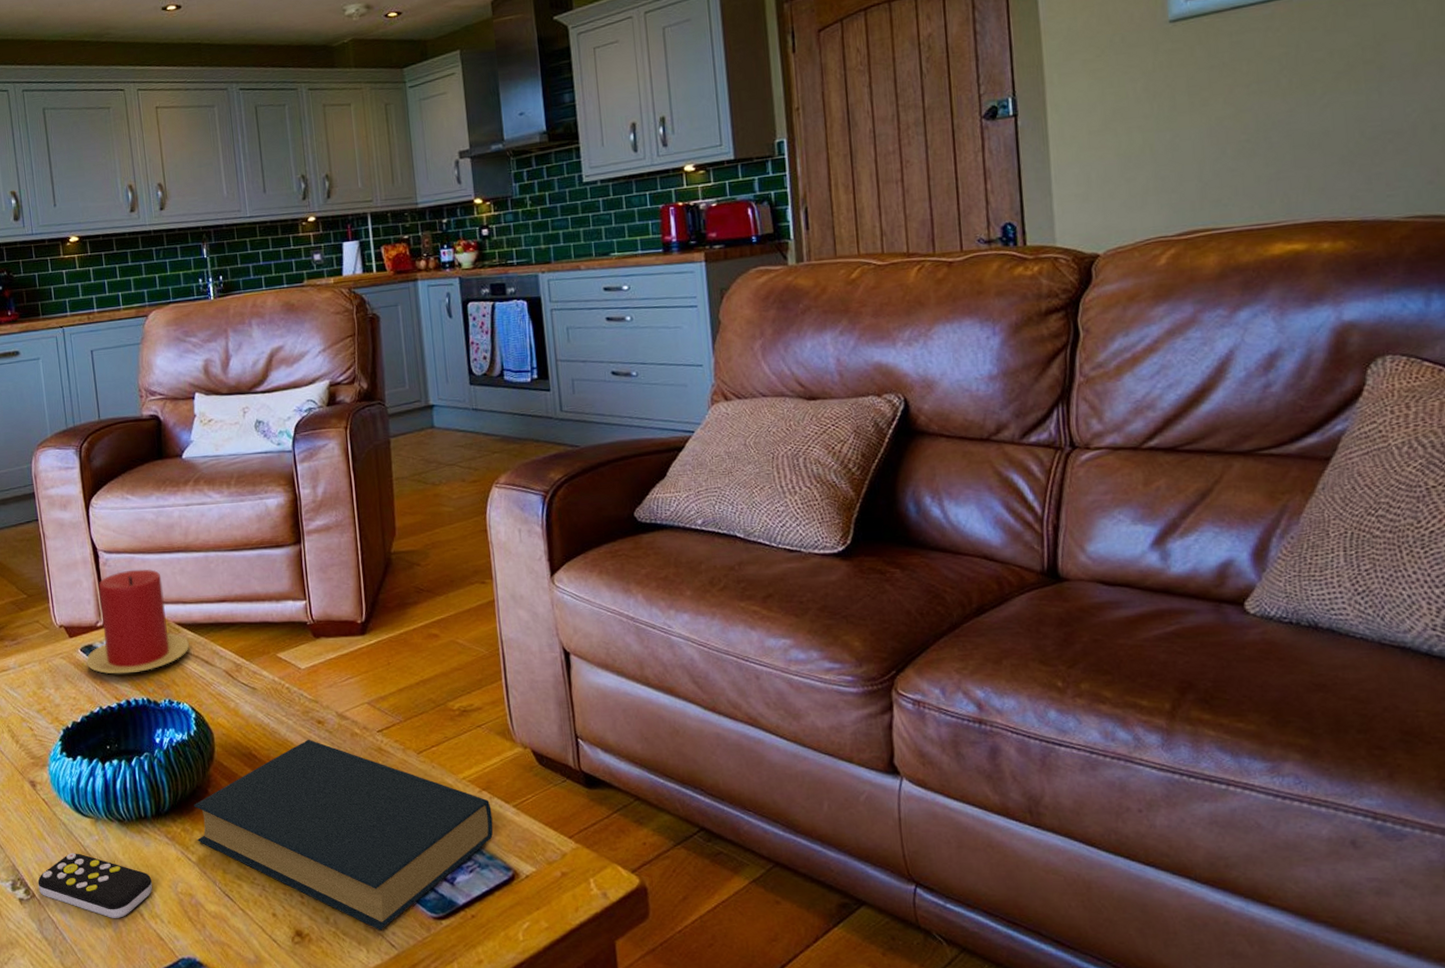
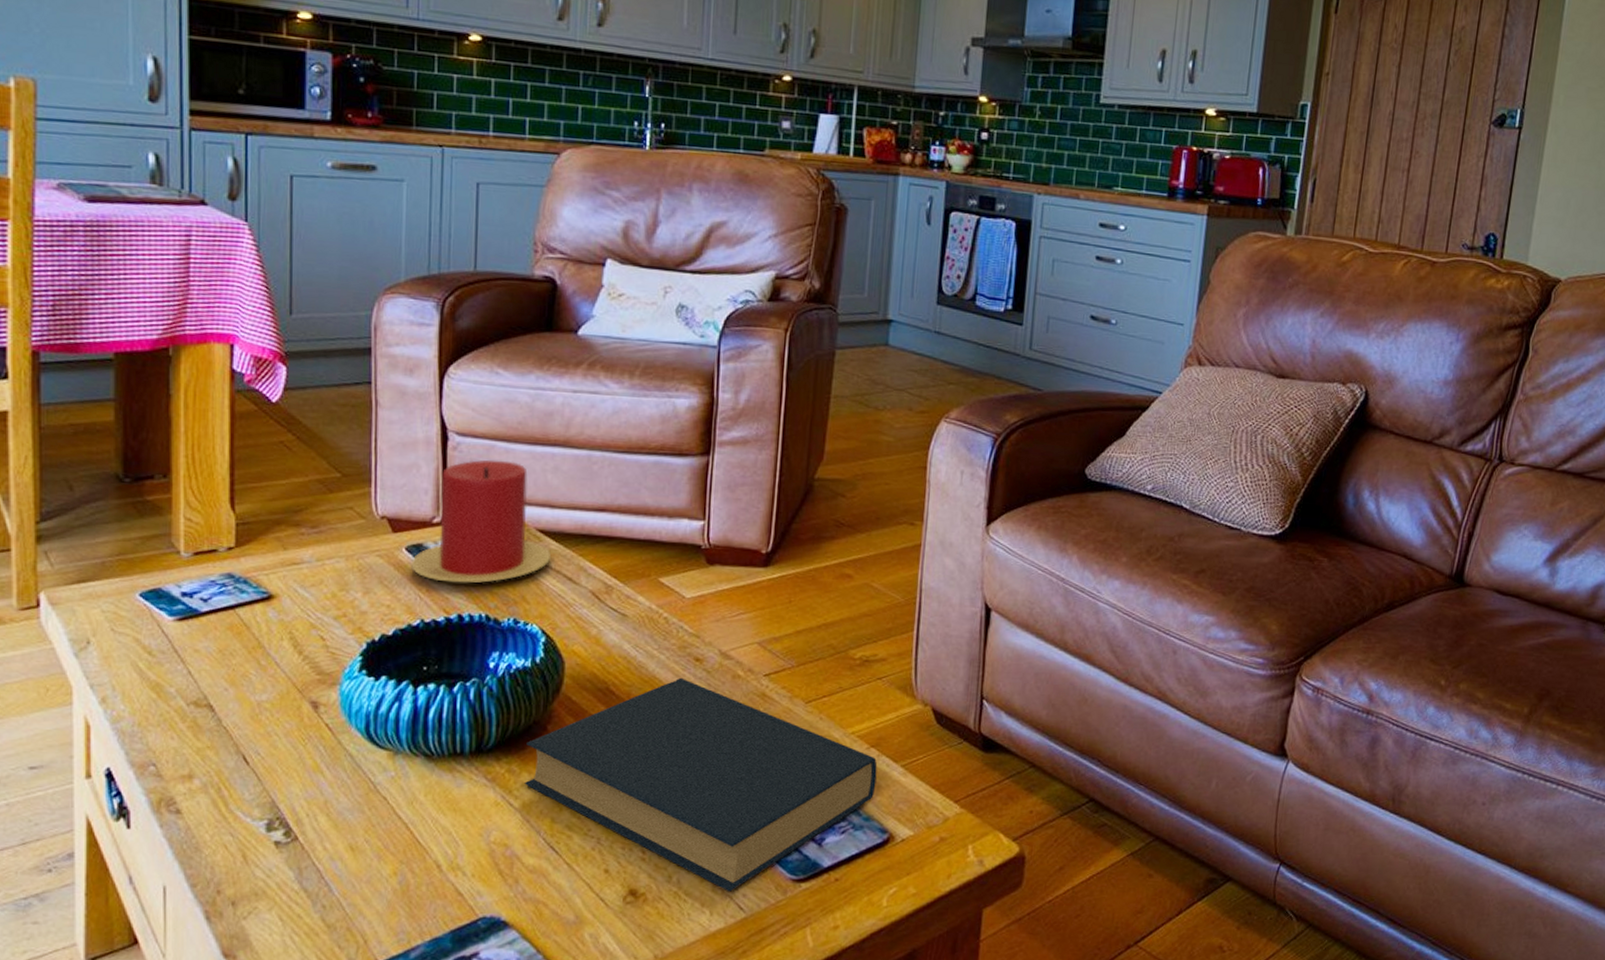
remote control: present [37,853,153,918] -> none [303,790,459,869]

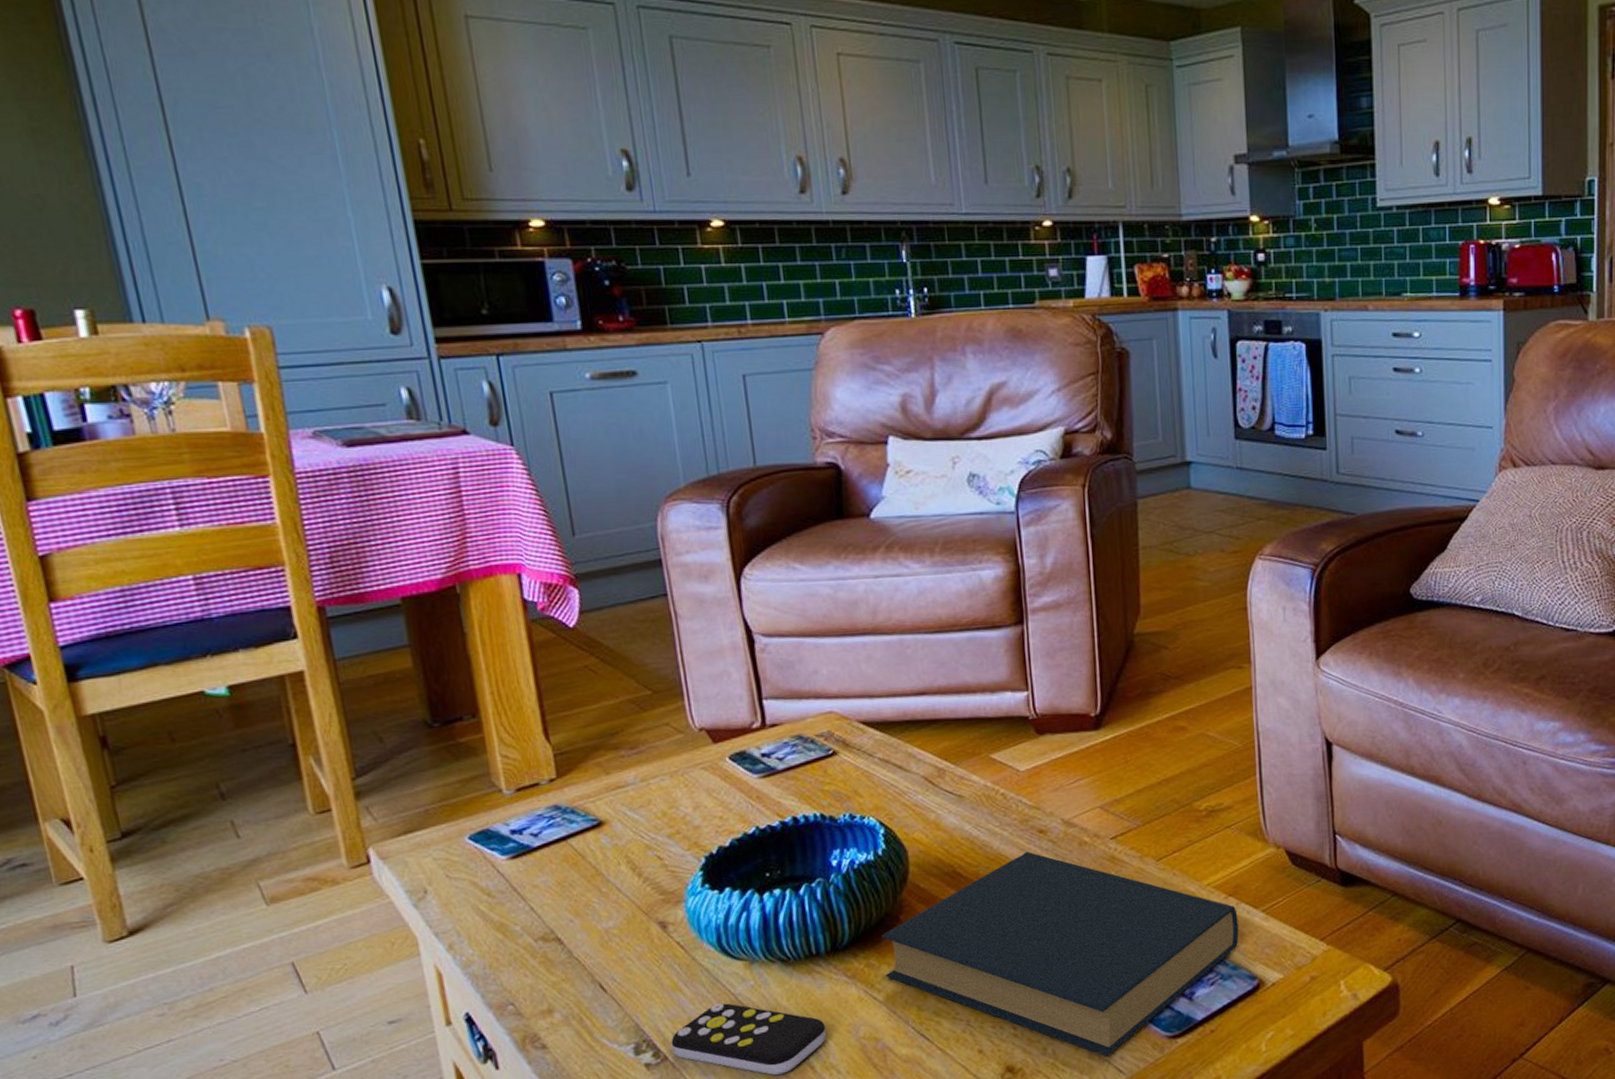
remote control: none [303,790,459,869] -> present [671,1003,827,1075]
candle: present [411,459,551,583] -> none [737,655,877,786]

